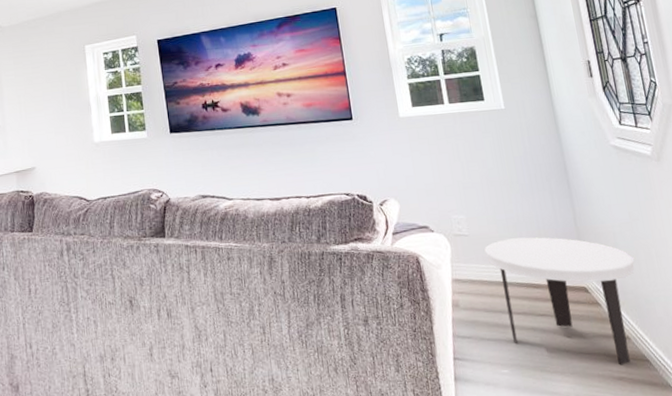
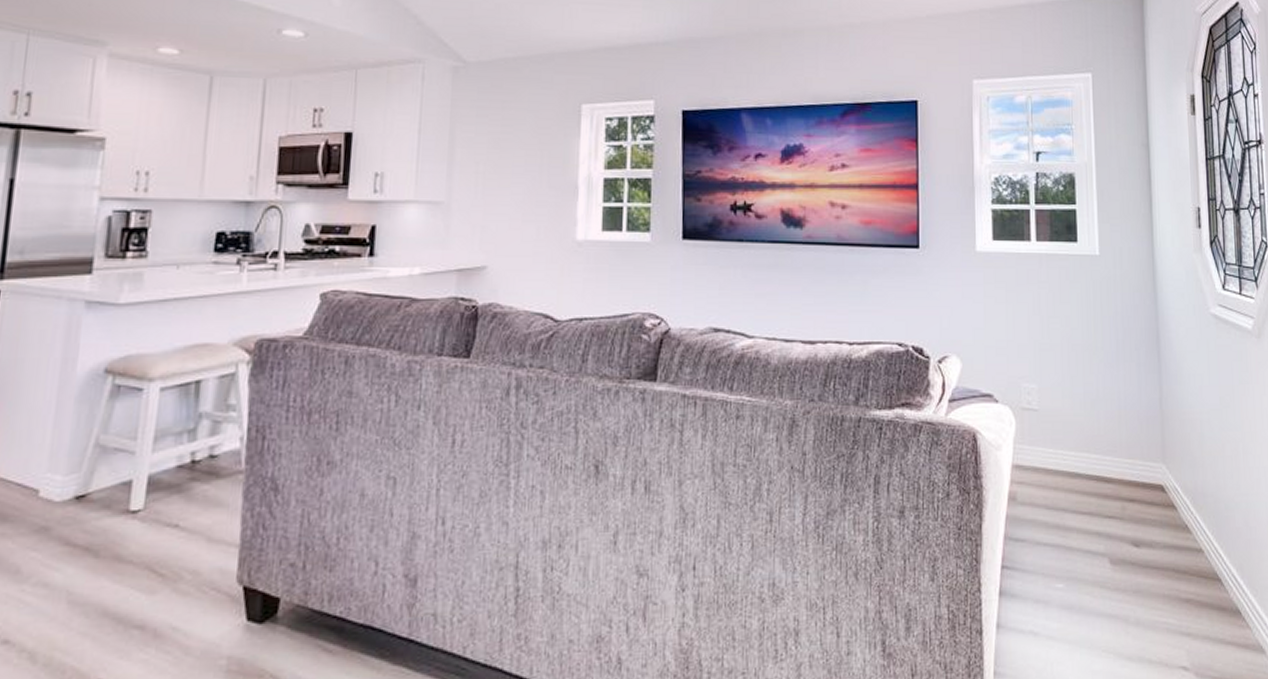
side table: present [484,237,635,365] -> none [1055,418,1220,584]

